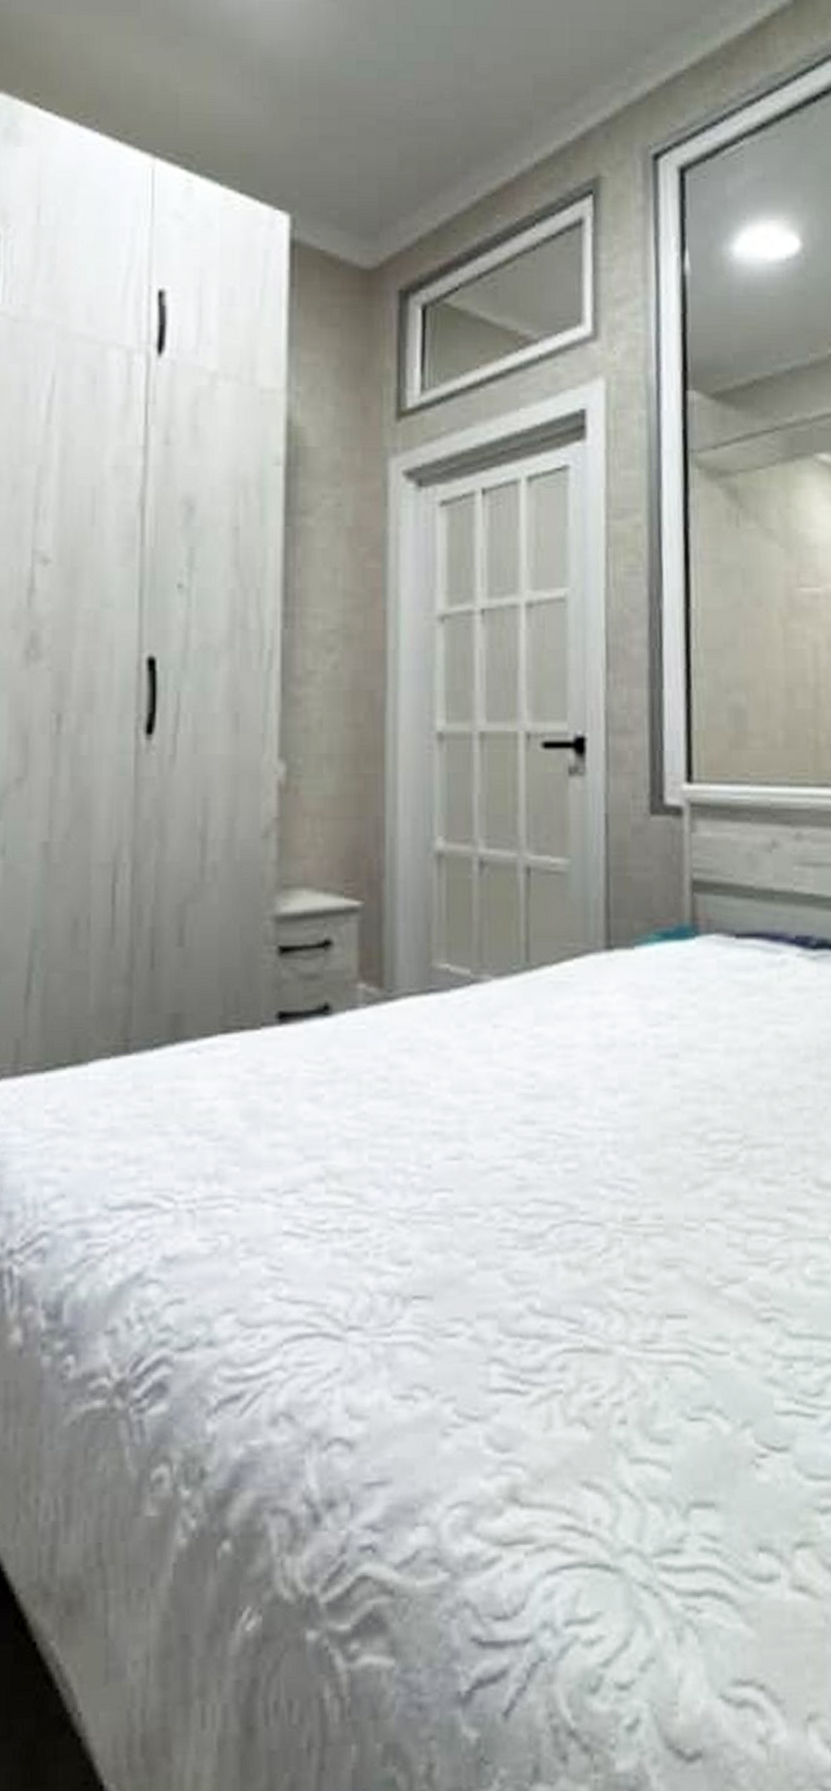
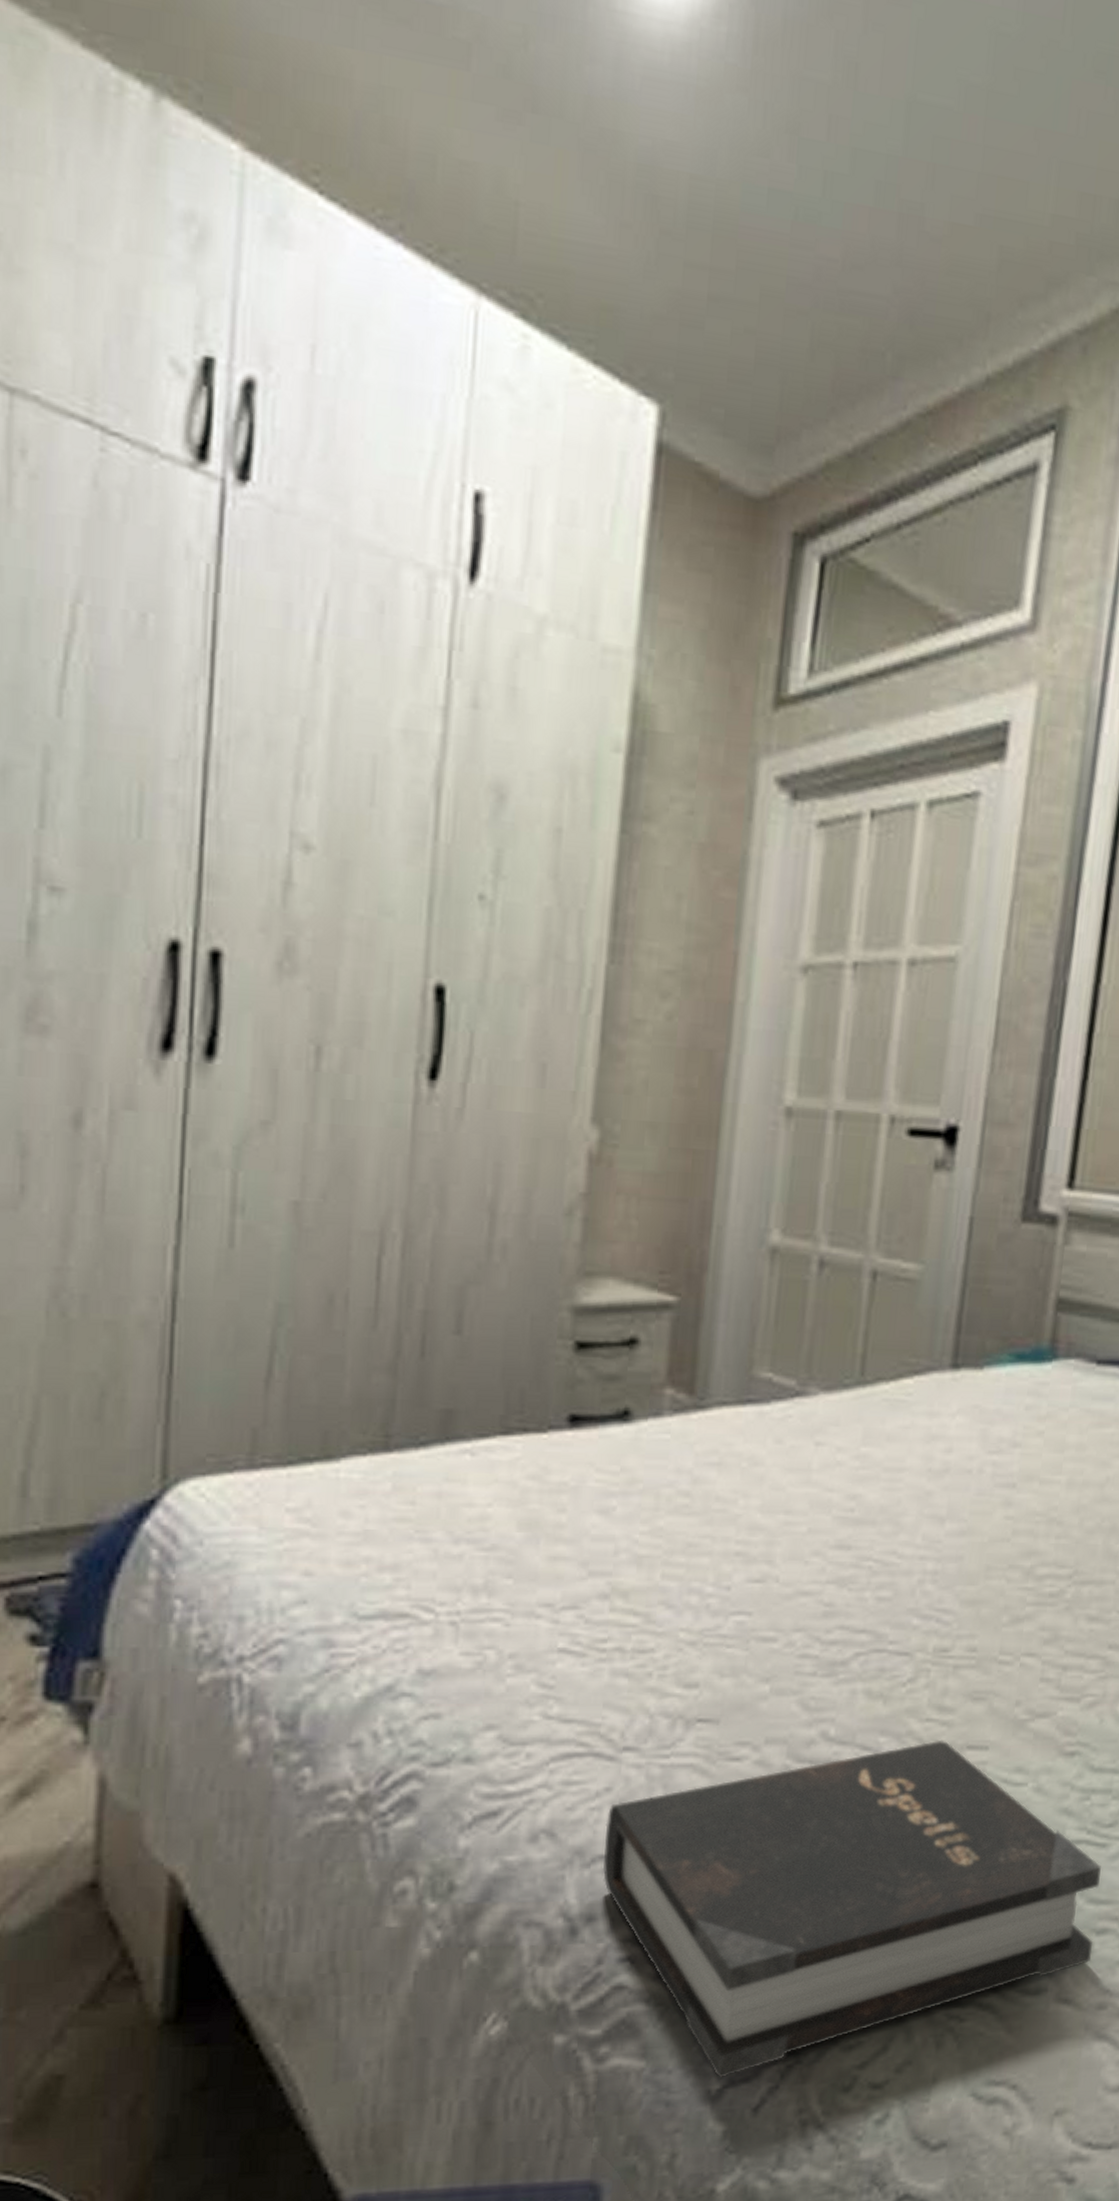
hardback book: none [338,1309,820,1680] -> present [602,1740,1101,2080]

